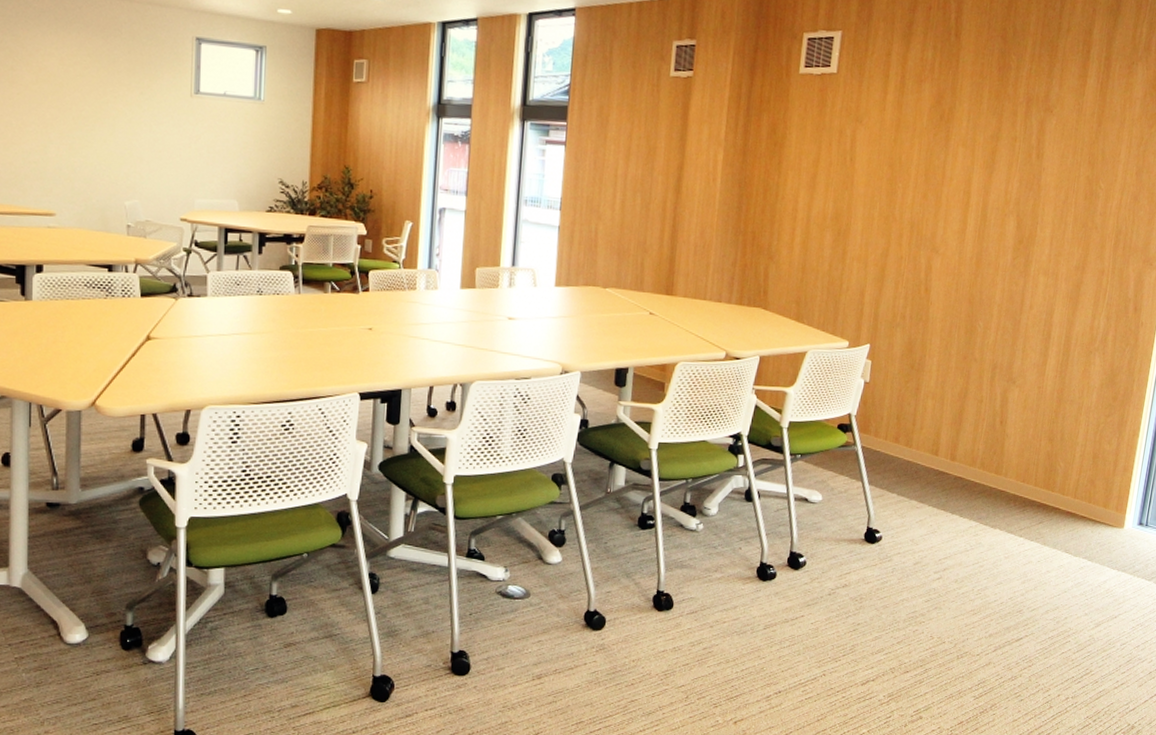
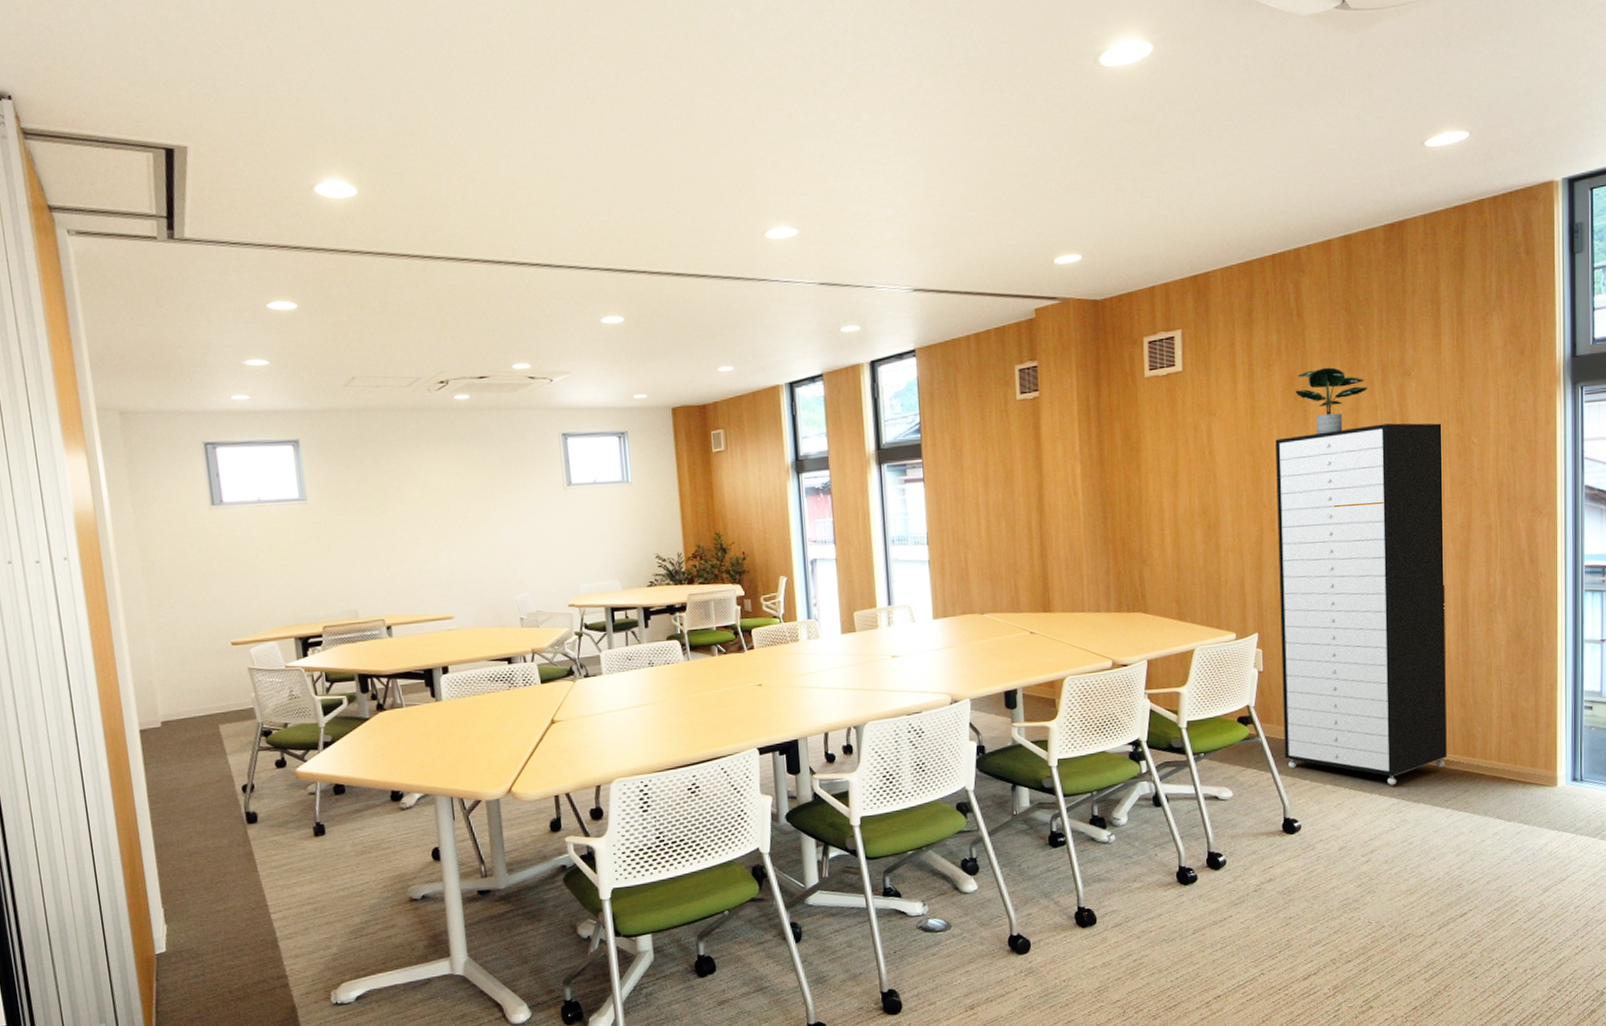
storage cabinet: none [876,155,1075,509] -> present [1275,423,1447,786]
potted plant: none [941,91,1011,158] -> present [1295,367,1368,435]

